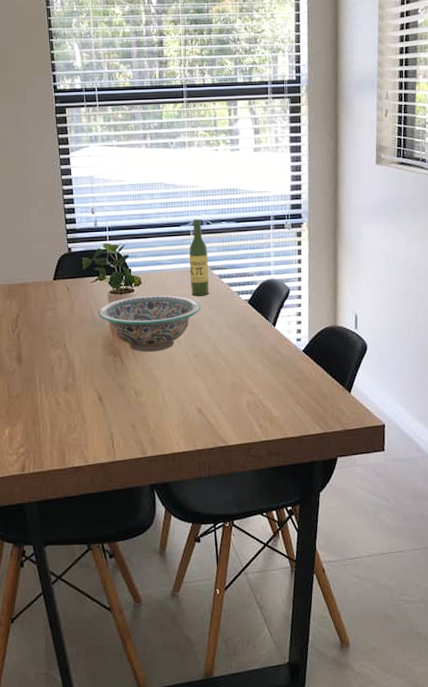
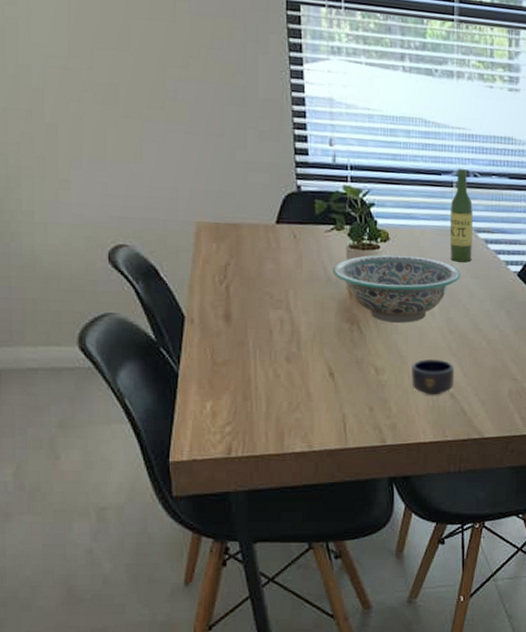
mug: none [165,380,201,411] -> present [411,359,455,395]

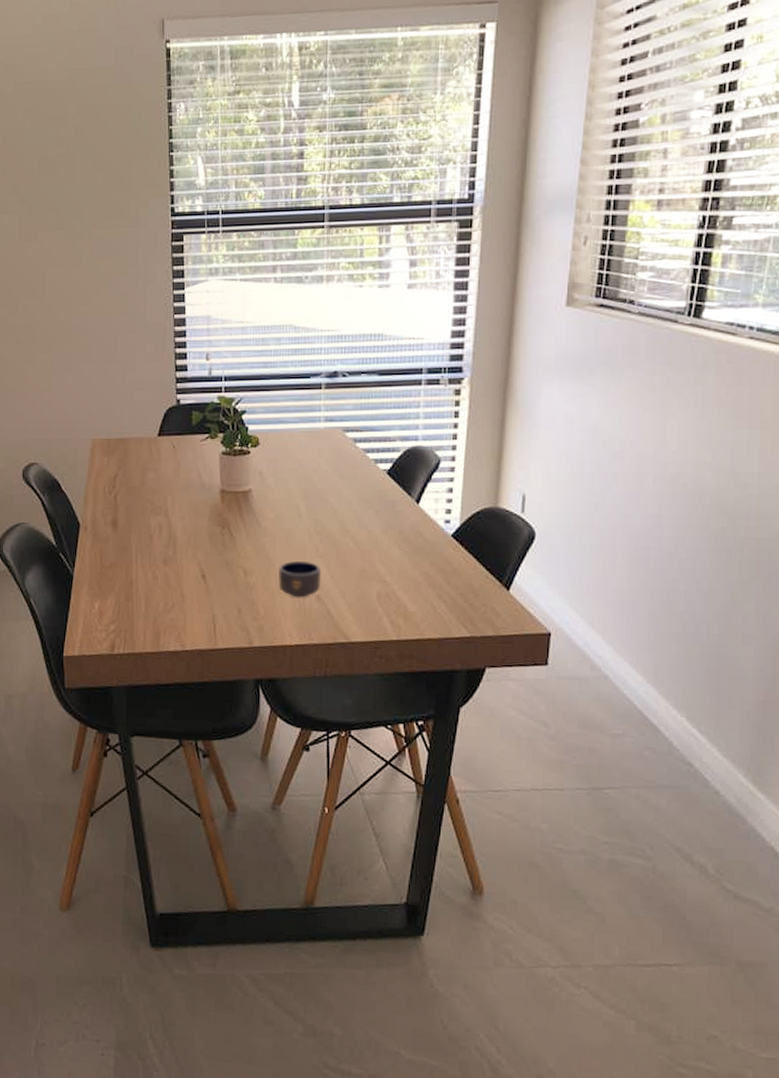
decorative bowl: present [332,254,461,323] -> none [206,459,329,525]
wine bottle: present [449,168,473,263] -> none [318,369,341,463]

